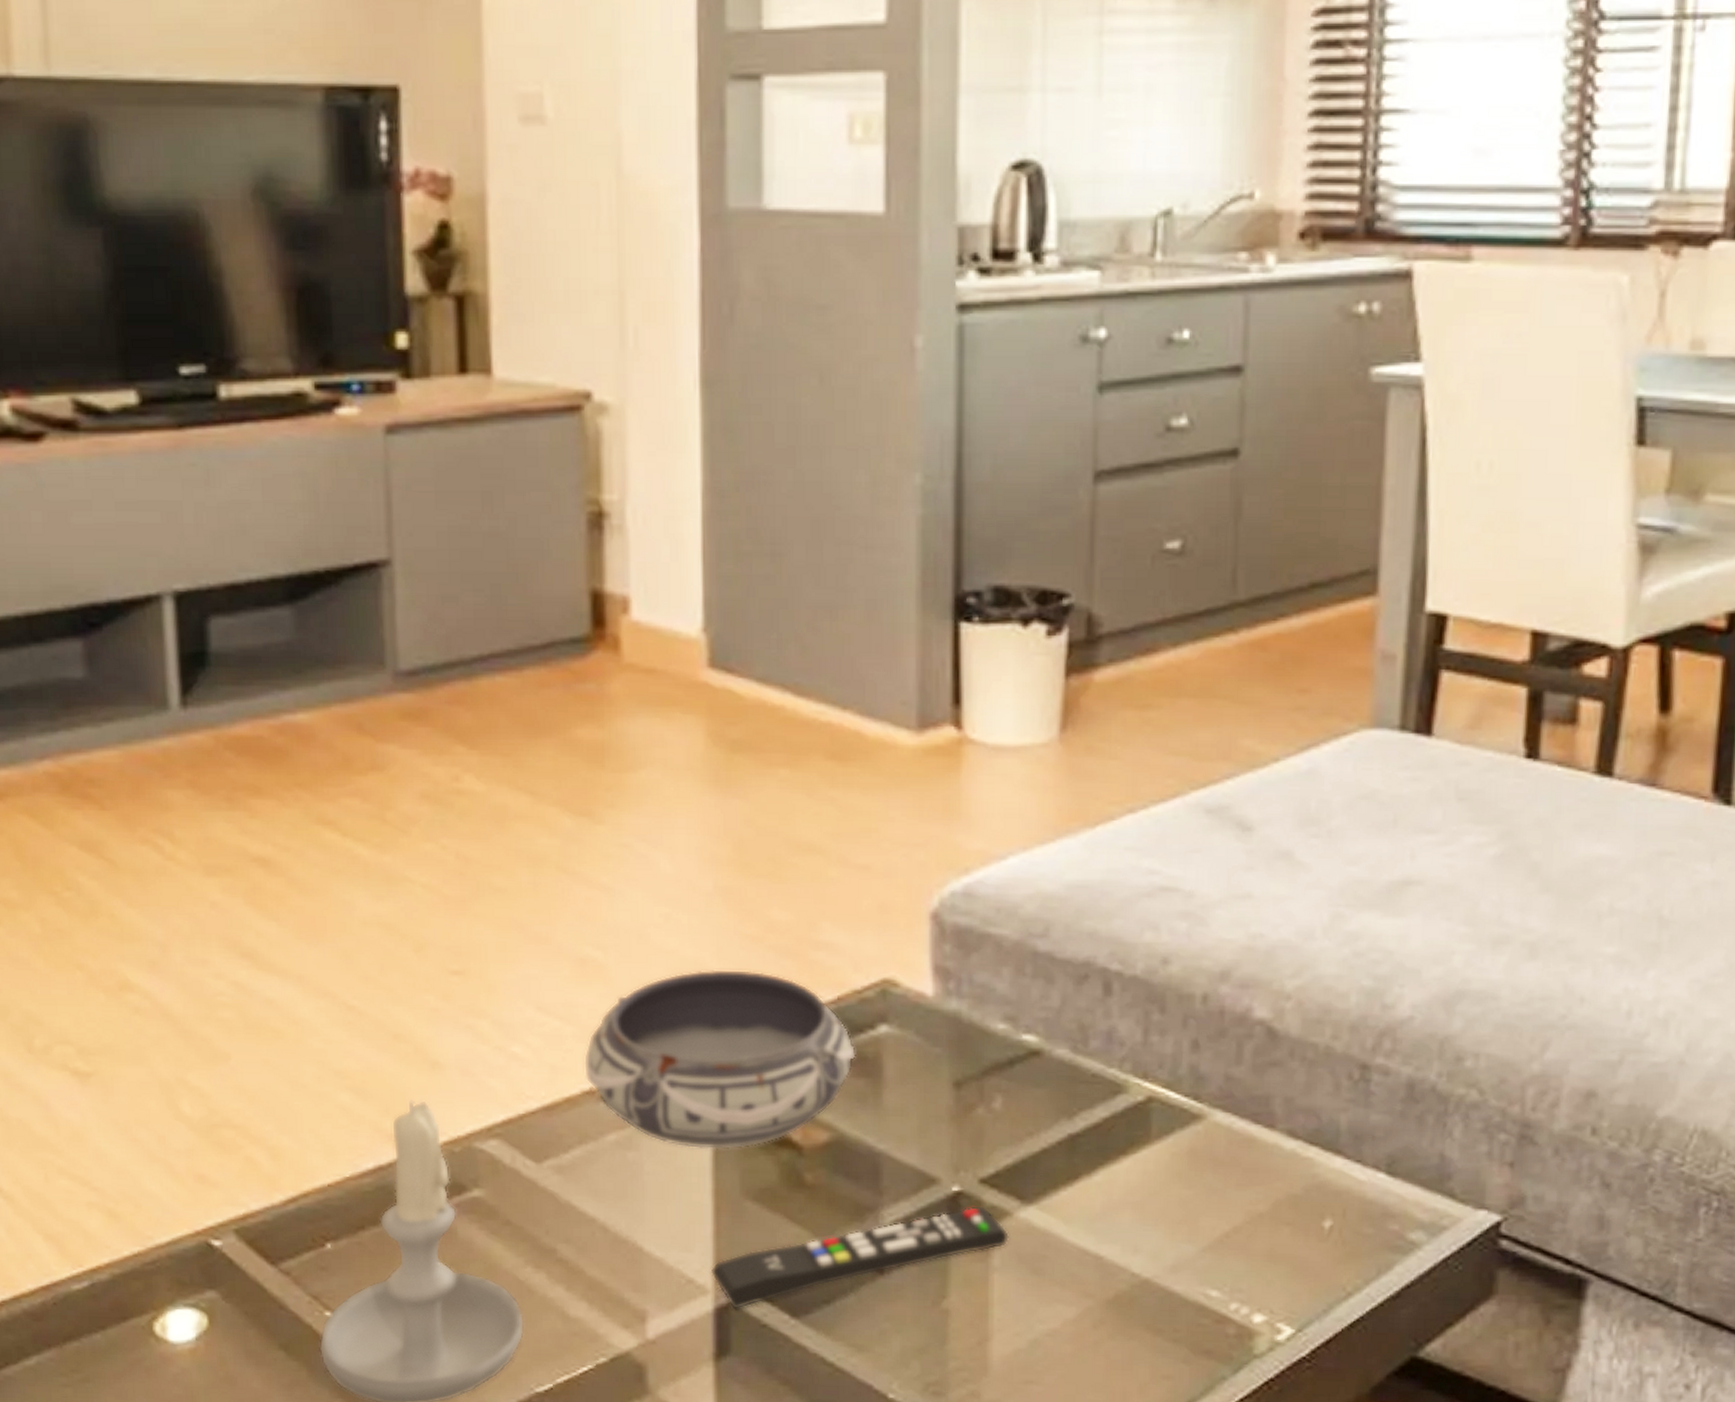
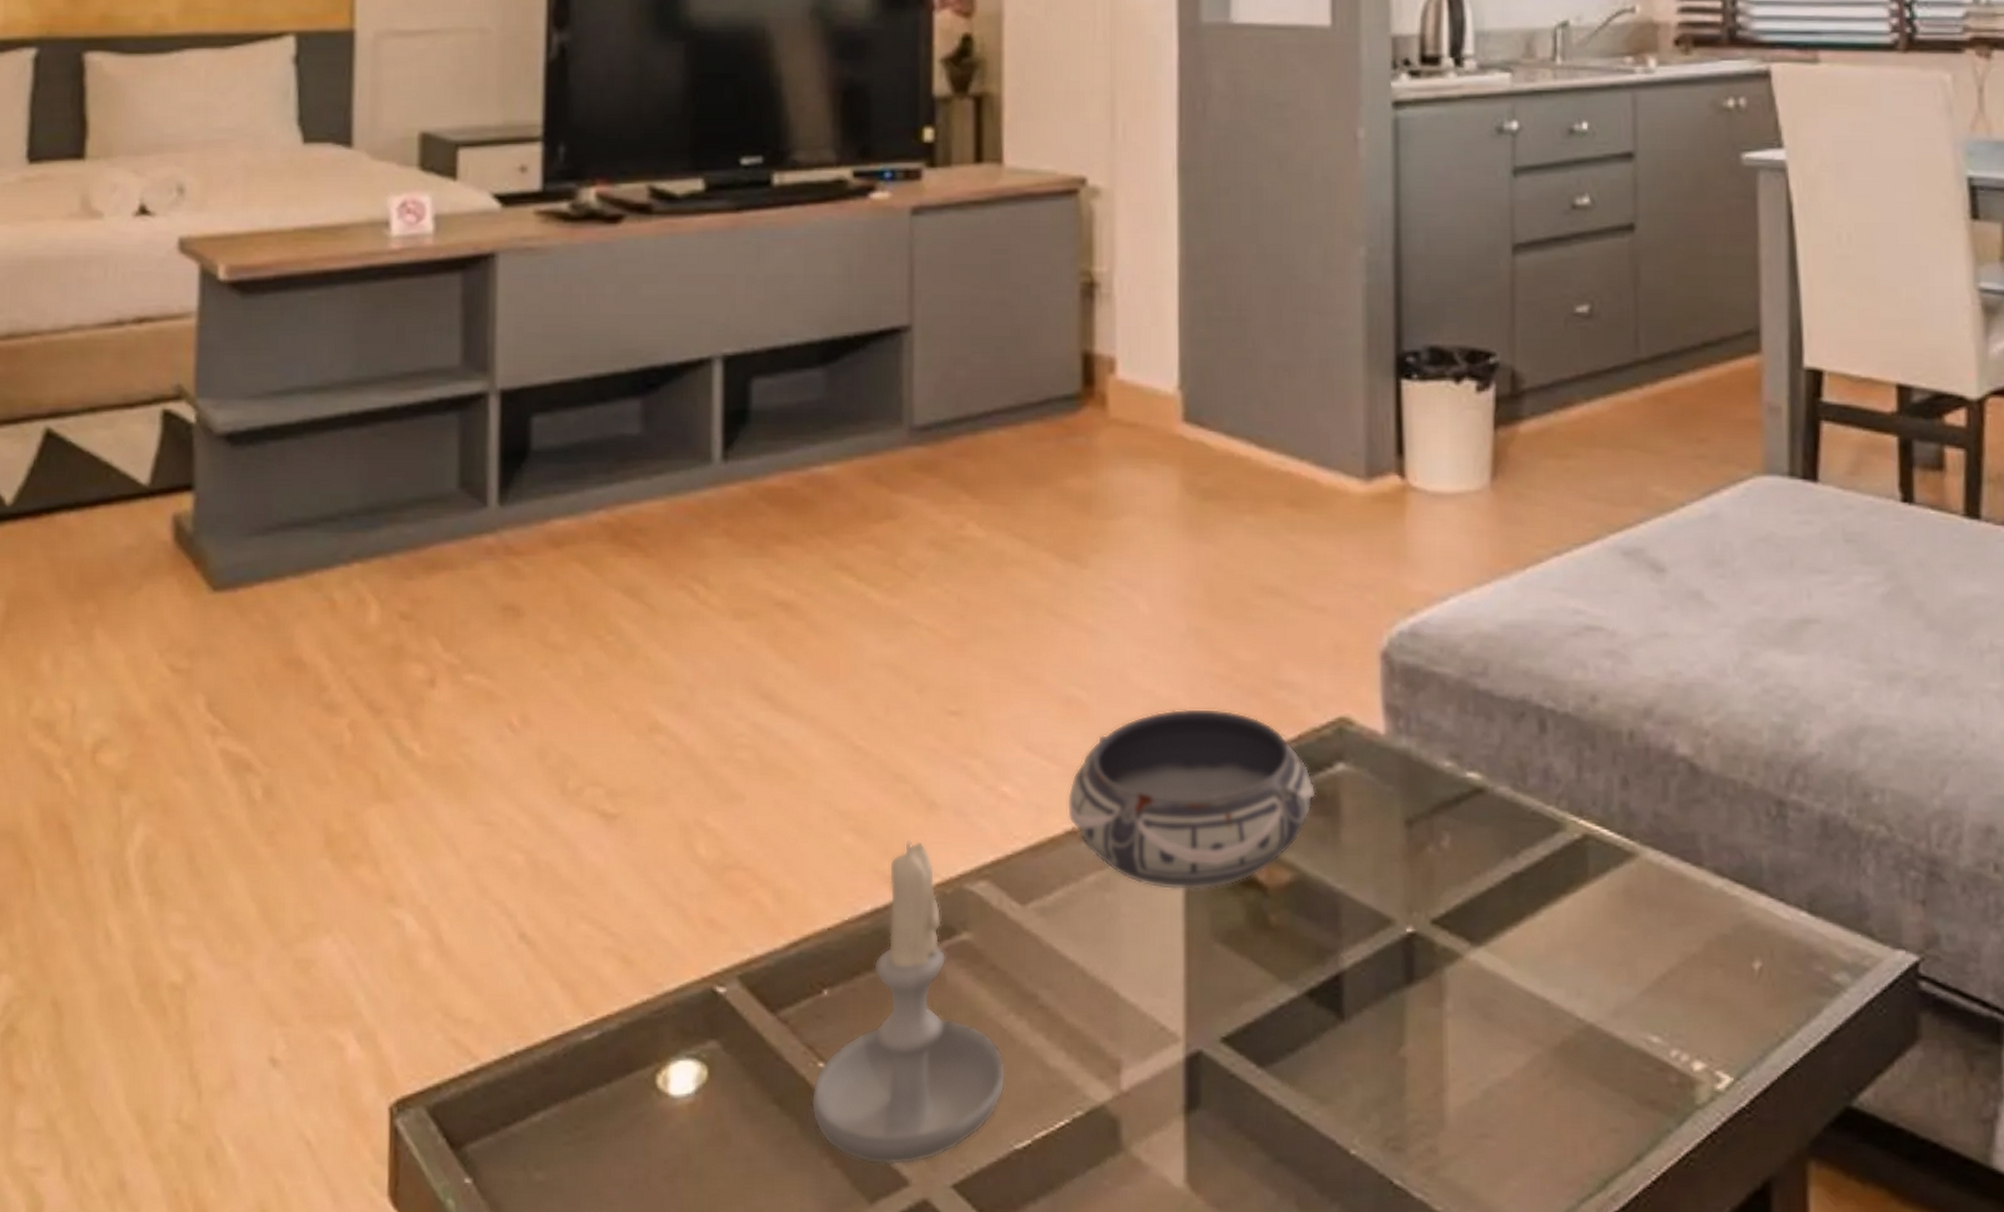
remote control: present [710,1206,1009,1309] -> none [1181,948,1461,1059]

